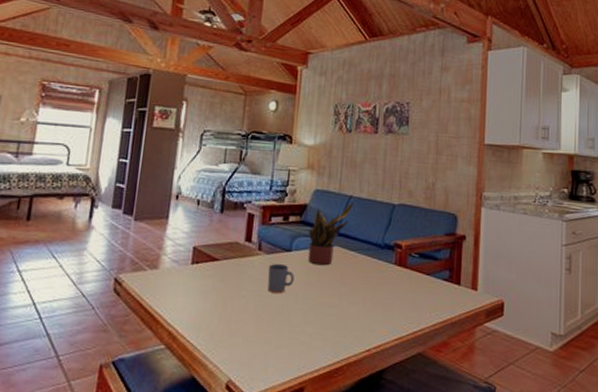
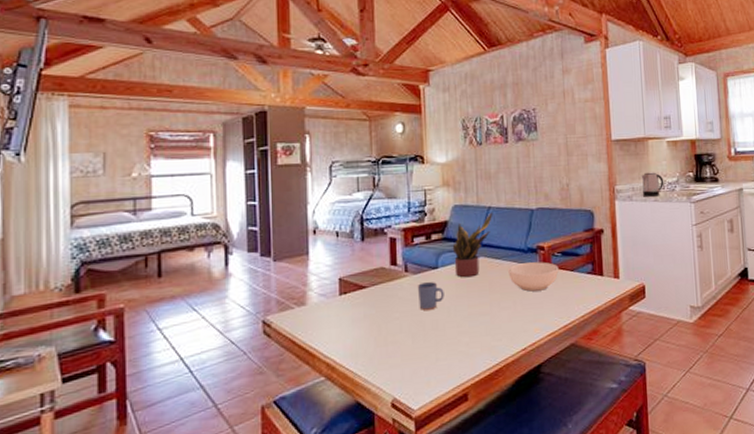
bowl: none [362,259,415,291] -> present [508,262,559,292]
kettle: none [511,182,536,209] -> present [641,172,664,197]

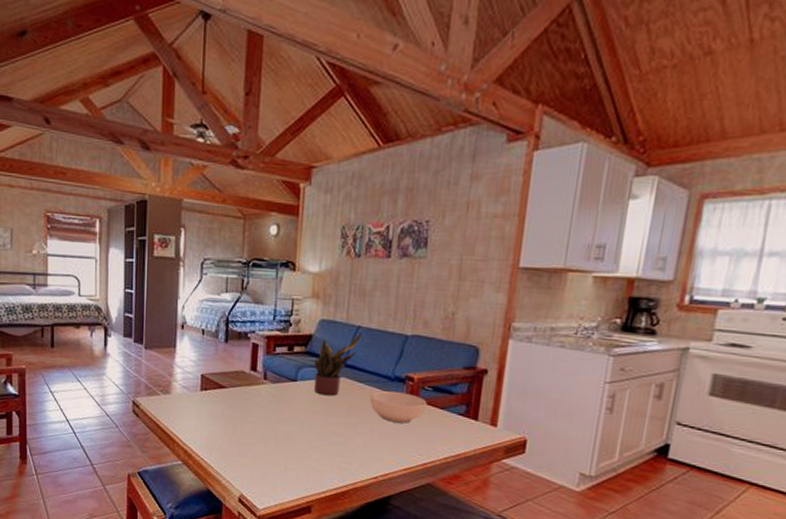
mug: present [417,282,444,310] -> none [274,393,300,420]
kettle: present [641,172,664,197] -> none [545,311,579,342]

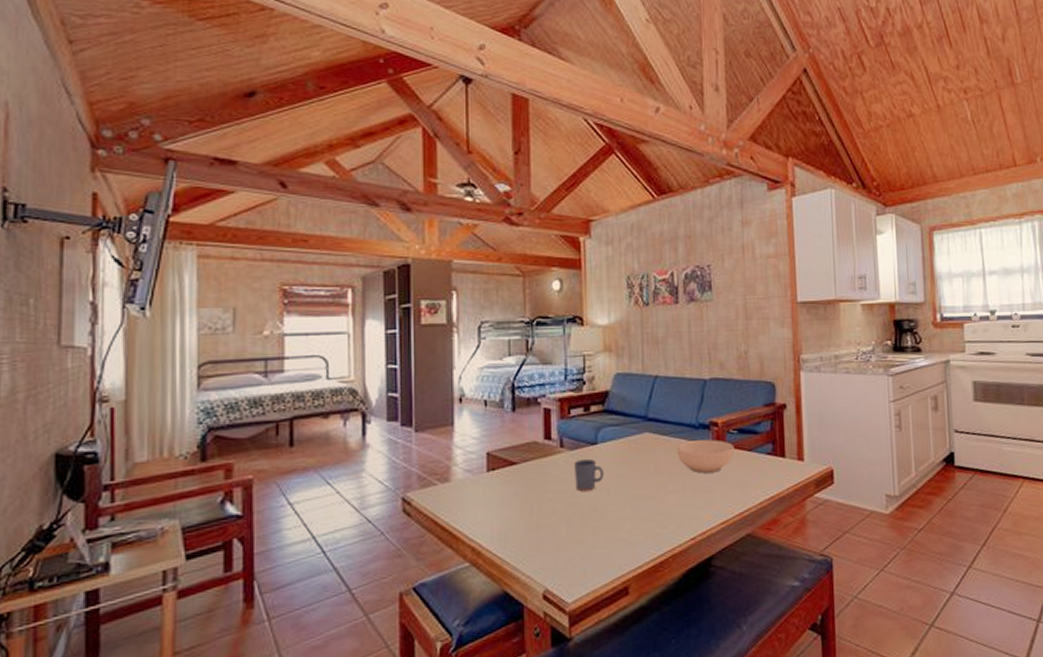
mug: none [274,393,300,420] -> present [573,459,604,491]
potted plant: present [313,332,363,396] -> none [613,382,661,456]

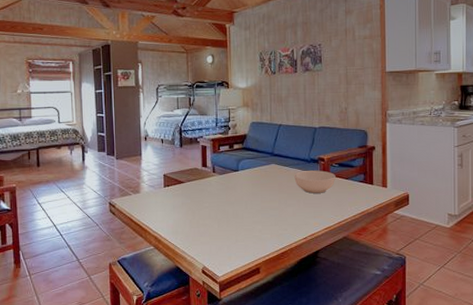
mug: present [573,459,604,491] -> none [222,181,243,202]

